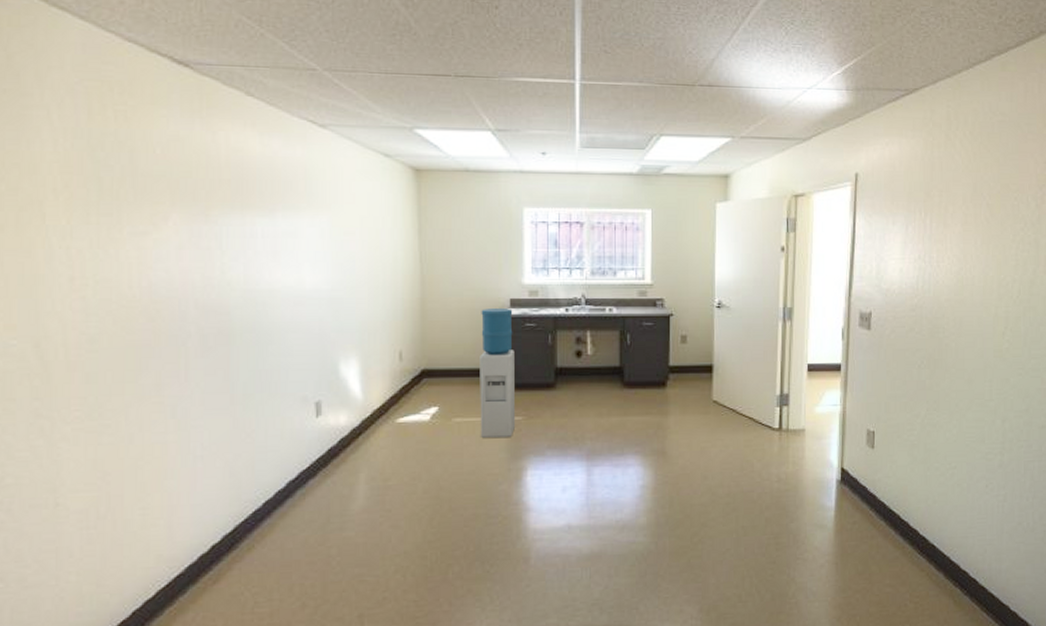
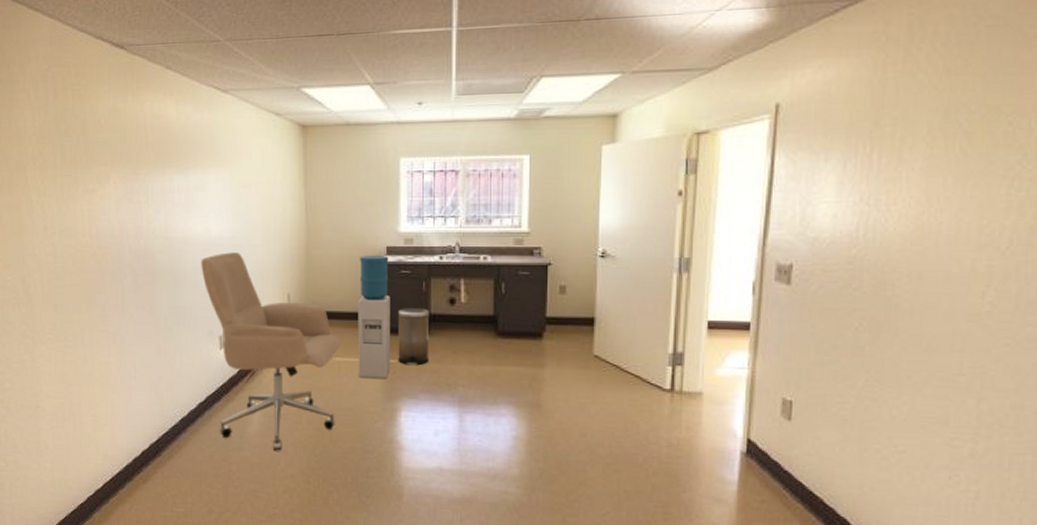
office chair: none [292,306,461,527] -> present [201,252,341,451]
pedal bin: none [523,361,556,422] -> present [398,307,430,366]

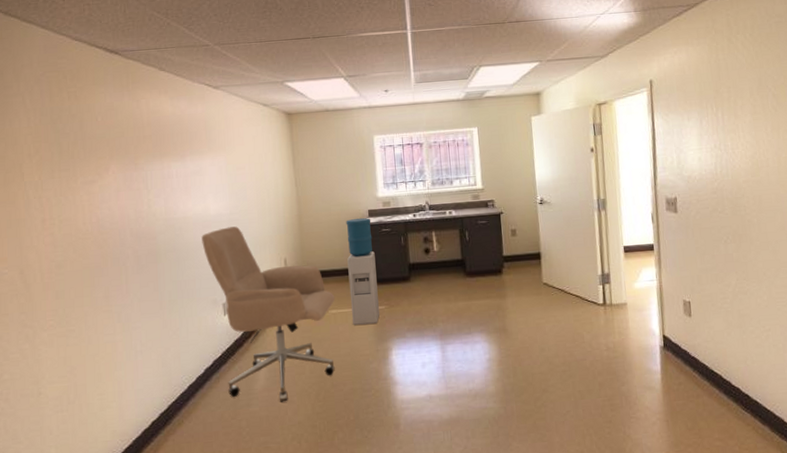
pedal bin: present [398,307,430,366] -> none [382,259,412,310]

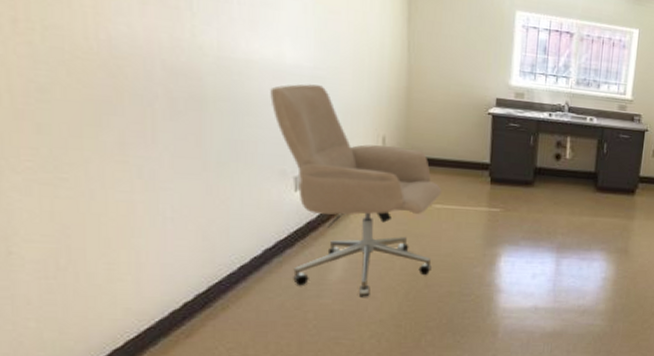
water cooler: present [346,218,380,325] -> none [459,104,498,227]

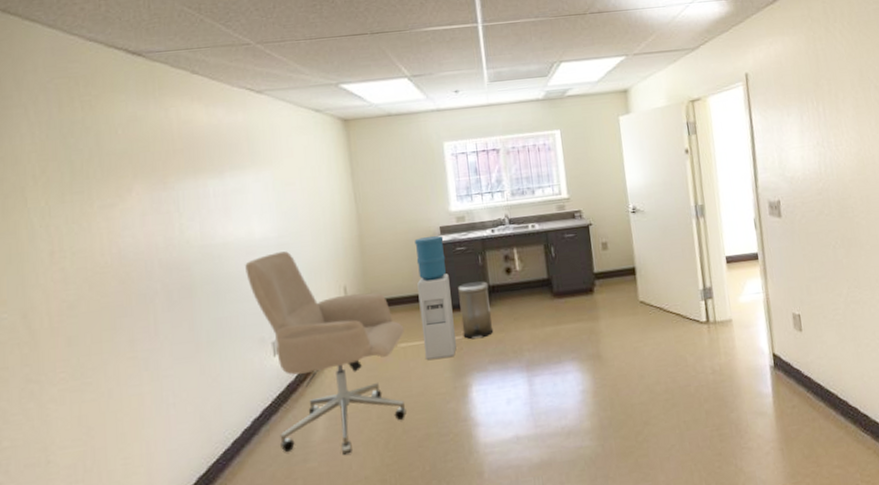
water cooler: none [459,104,498,227] -> present [414,235,457,360]
pedal bin: none [501,159,536,215] -> present [458,281,493,340]

